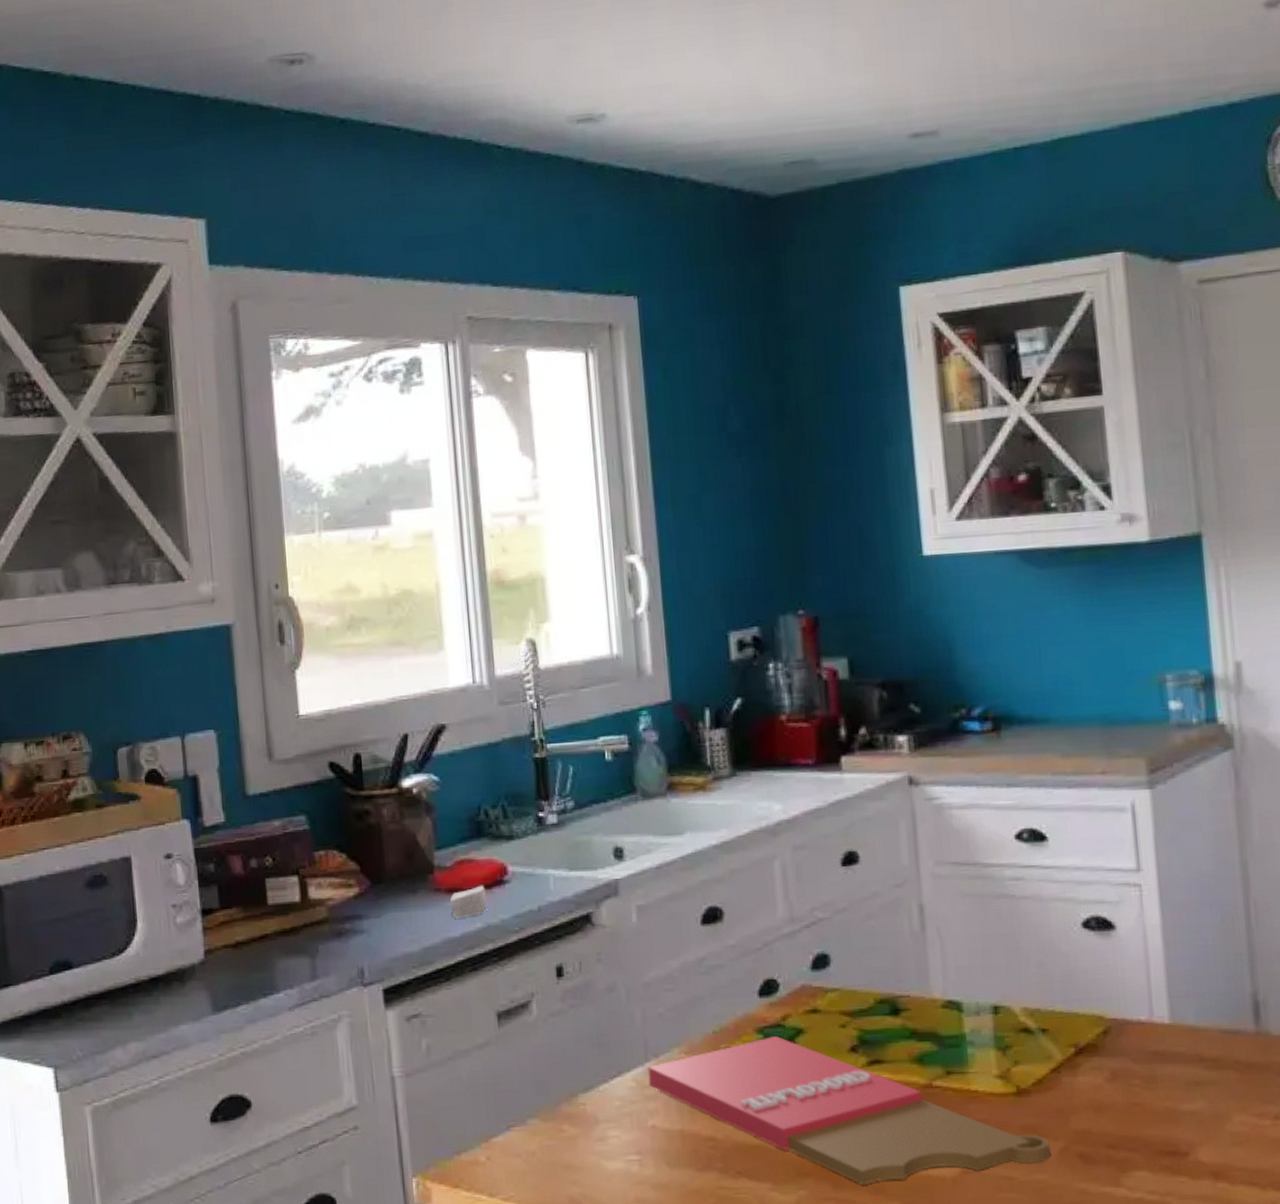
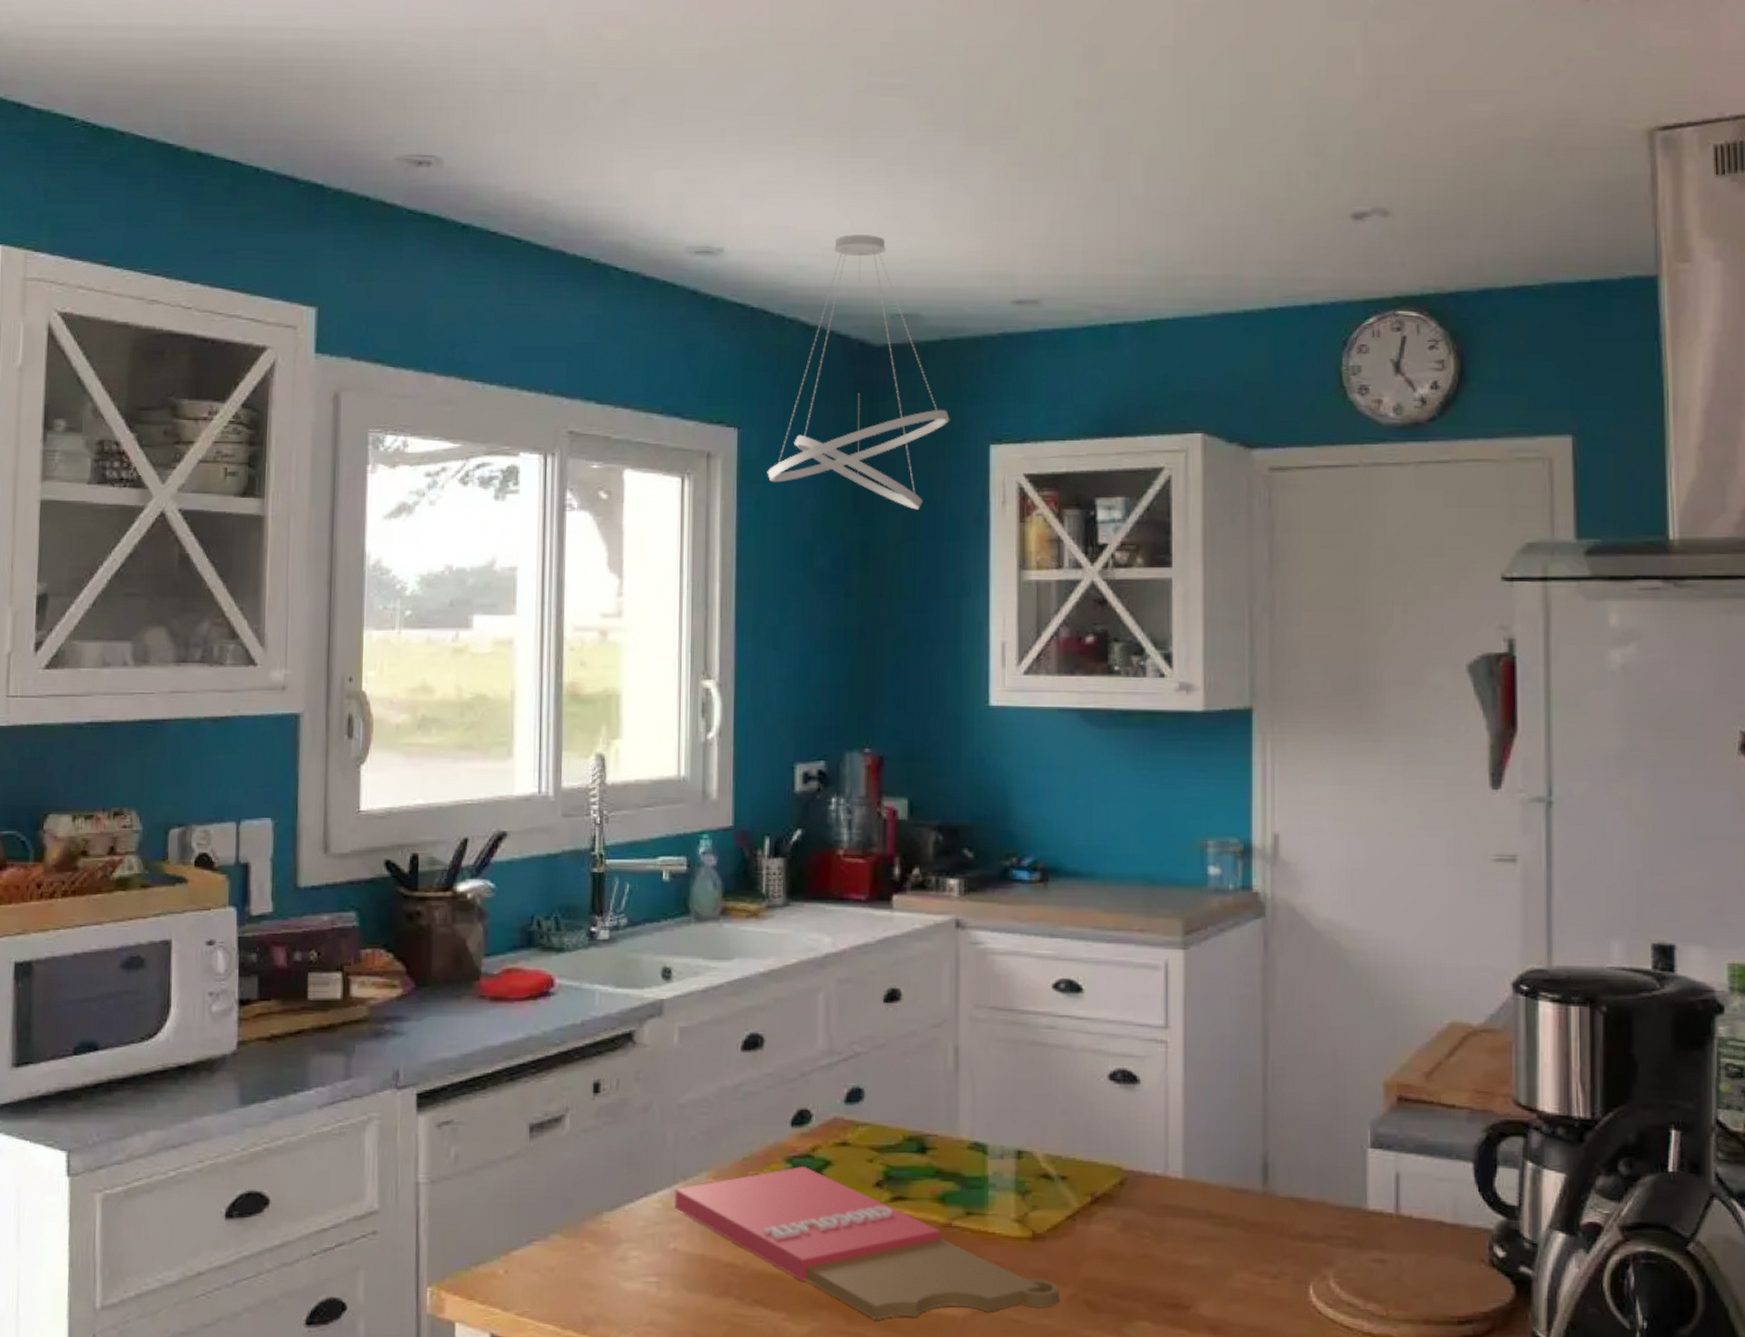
soap bar: present [449,885,488,919] -> none [493,995,531,1027]
pendant light: none [671,82,855,362] -> present [767,235,950,510]

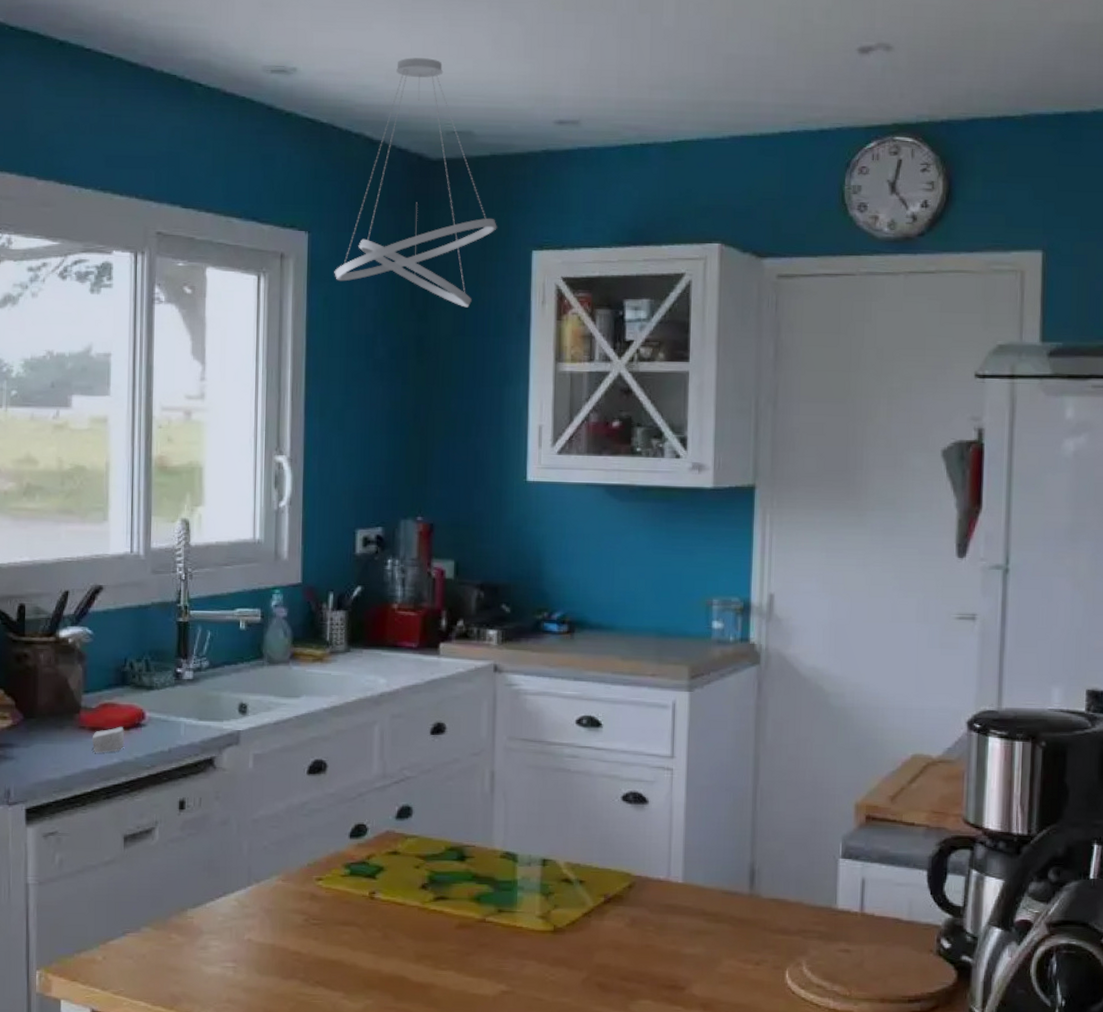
soap bar: none [493,995,531,1027] -> present [92,726,125,753]
cutting board: present [674,1166,1059,1321] -> none [249,871,575,999]

